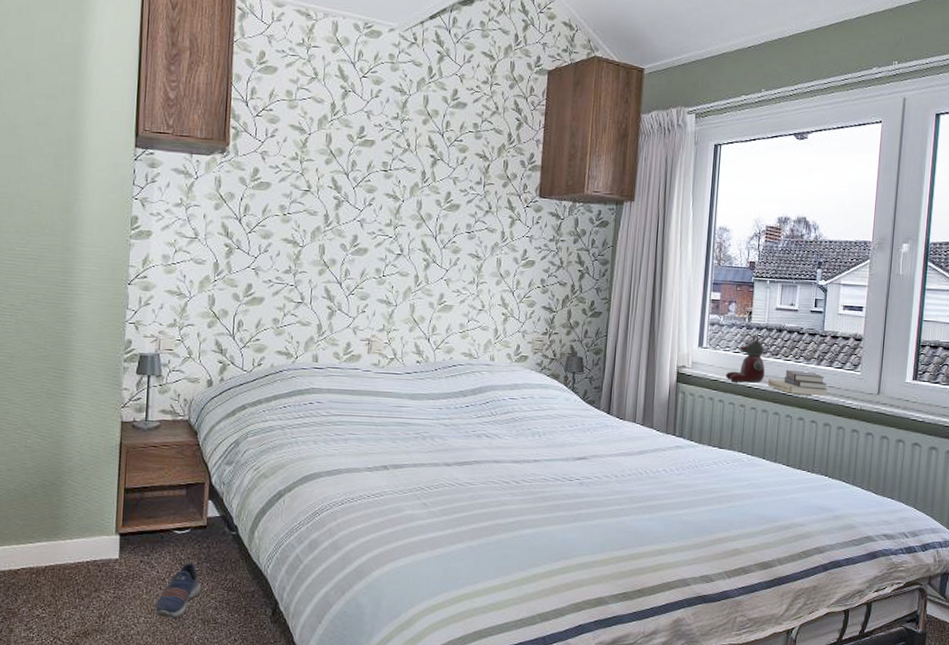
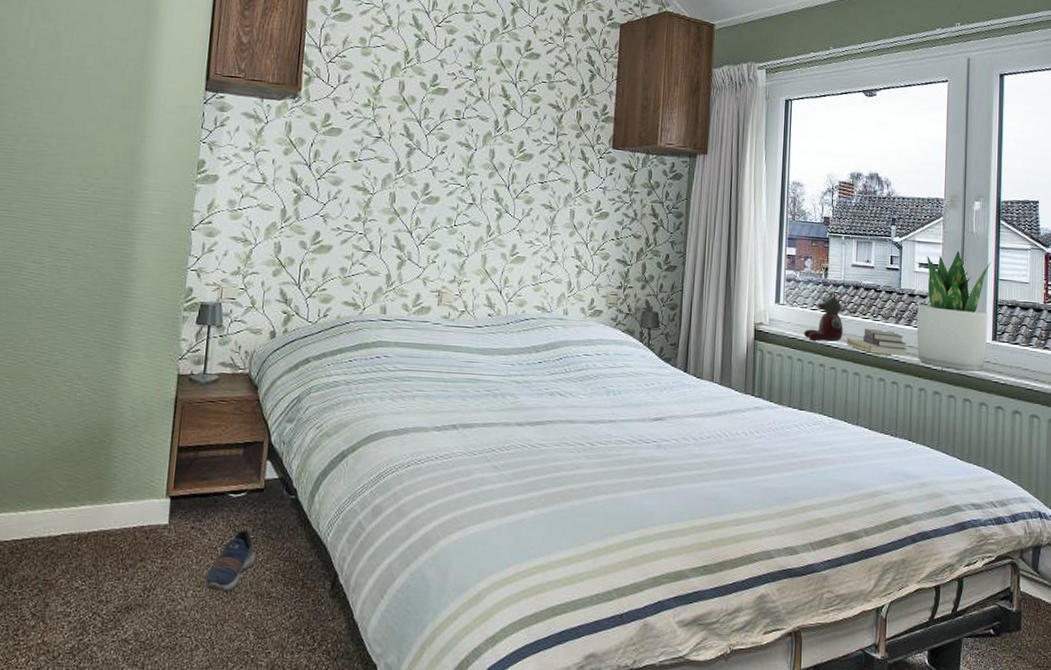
planter: none [837,292,917,410] -> present [916,250,992,372]

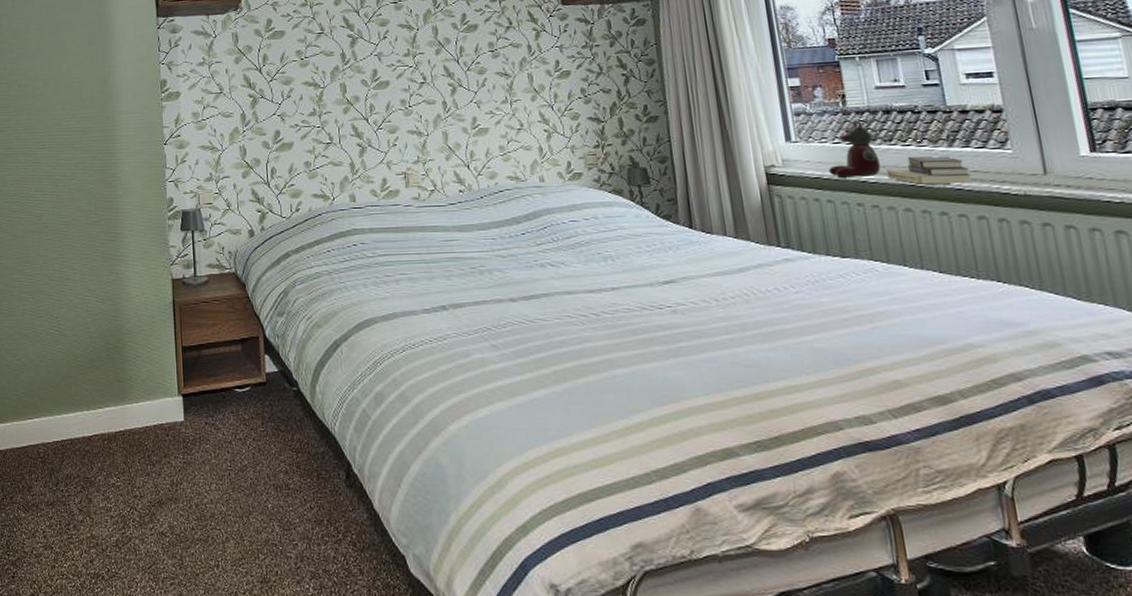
shoe: present [204,529,256,592] -> none [225,422,269,484]
planter: present [916,250,992,372] -> none [974,52,1086,192]

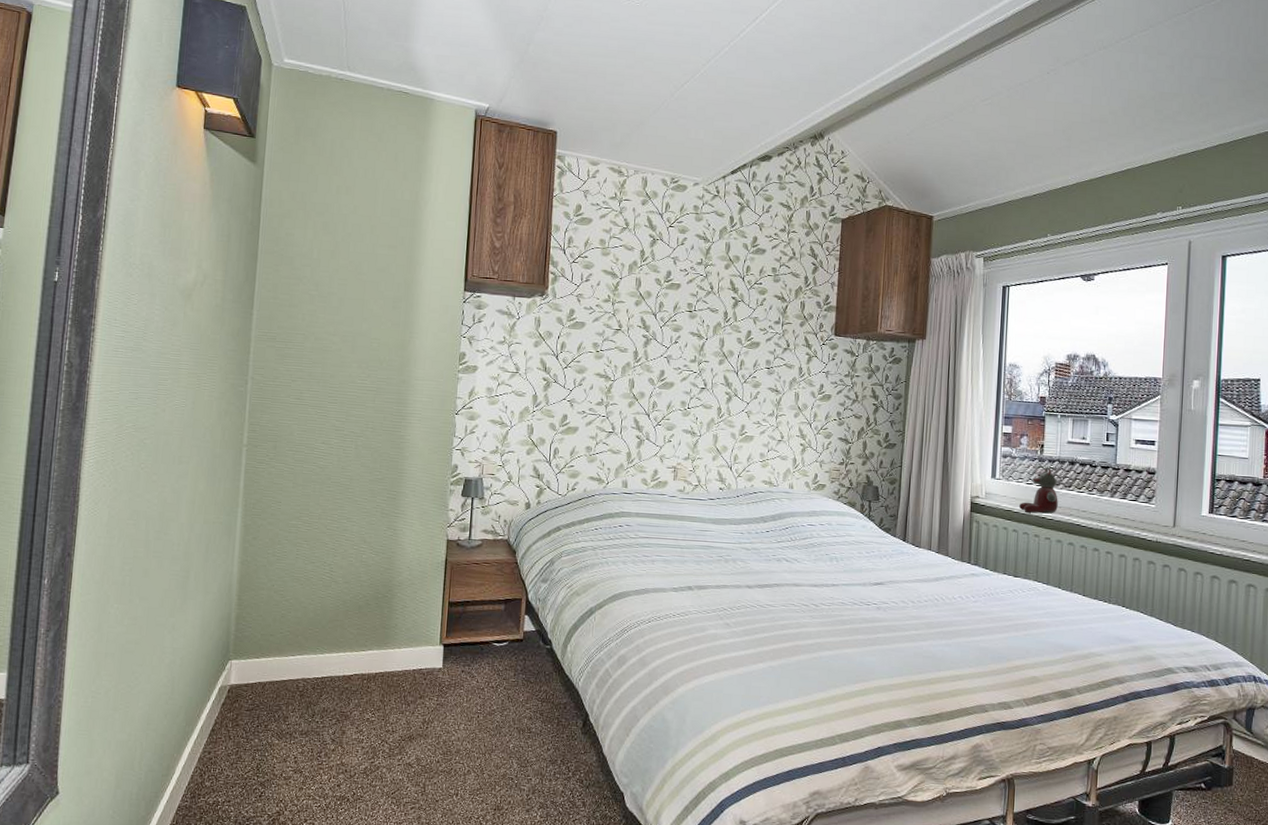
books: present [886,156,973,185] -> none [1061,501,1122,528]

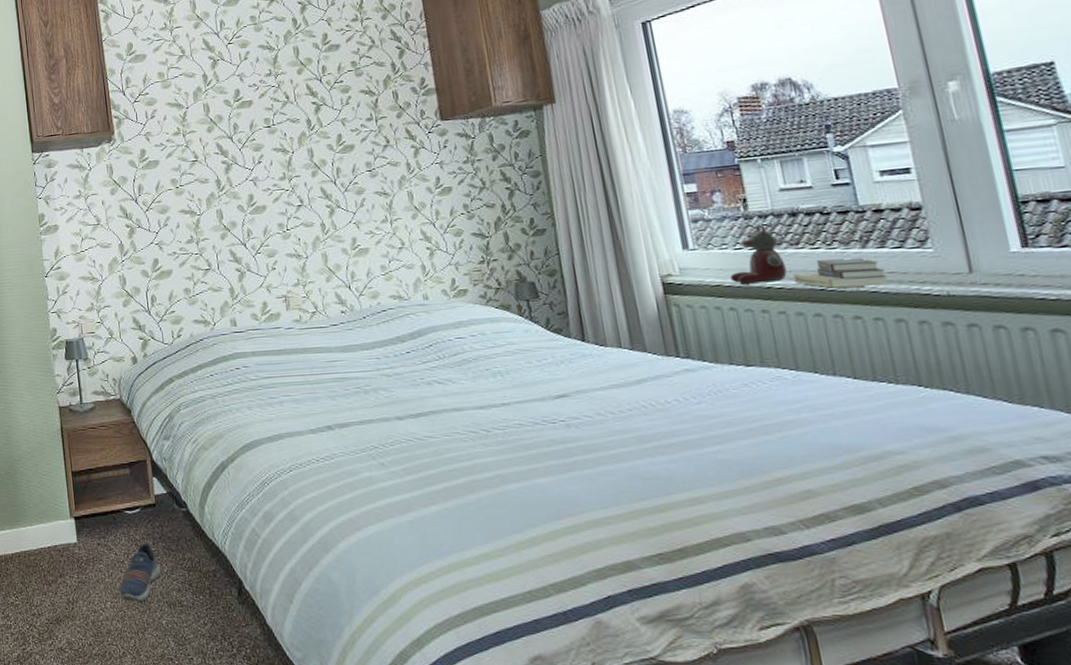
shoe: none [474,673,517,727] -> present [119,542,162,602]
books: none [1061,501,1122,528] -> present [793,257,889,288]

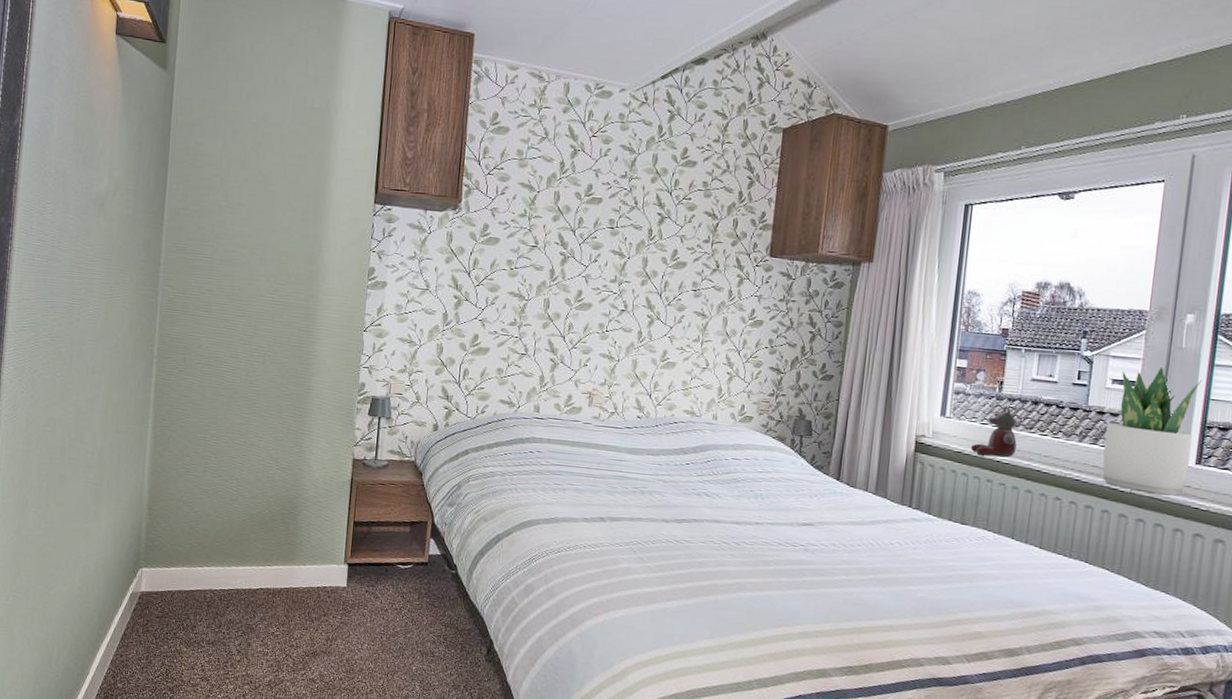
shoe: present [119,542,162,602] -> none [377,596,421,648]
books: present [793,257,889,288] -> none [1019,445,1091,477]
planter: none [889,145,1017,292] -> present [1102,366,1203,496]

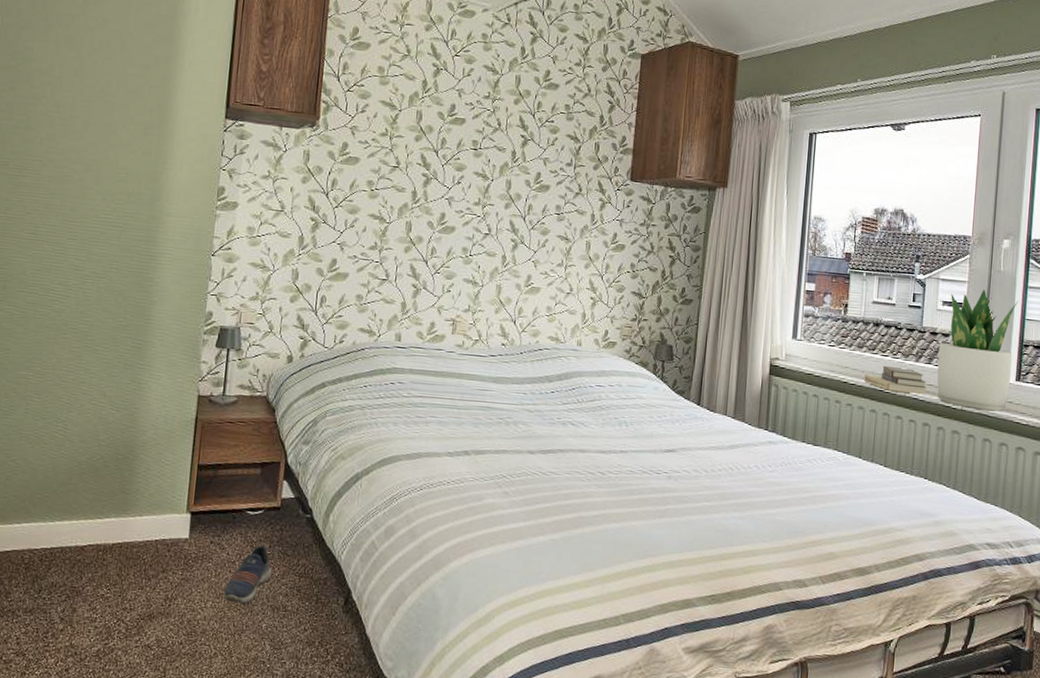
shoe: none [377,596,421,648] -> present [223,545,272,604]
stuffed bear: present [971,407,1017,458] -> none [821,329,861,379]
books: none [1019,445,1091,477] -> present [864,365,927,395]

